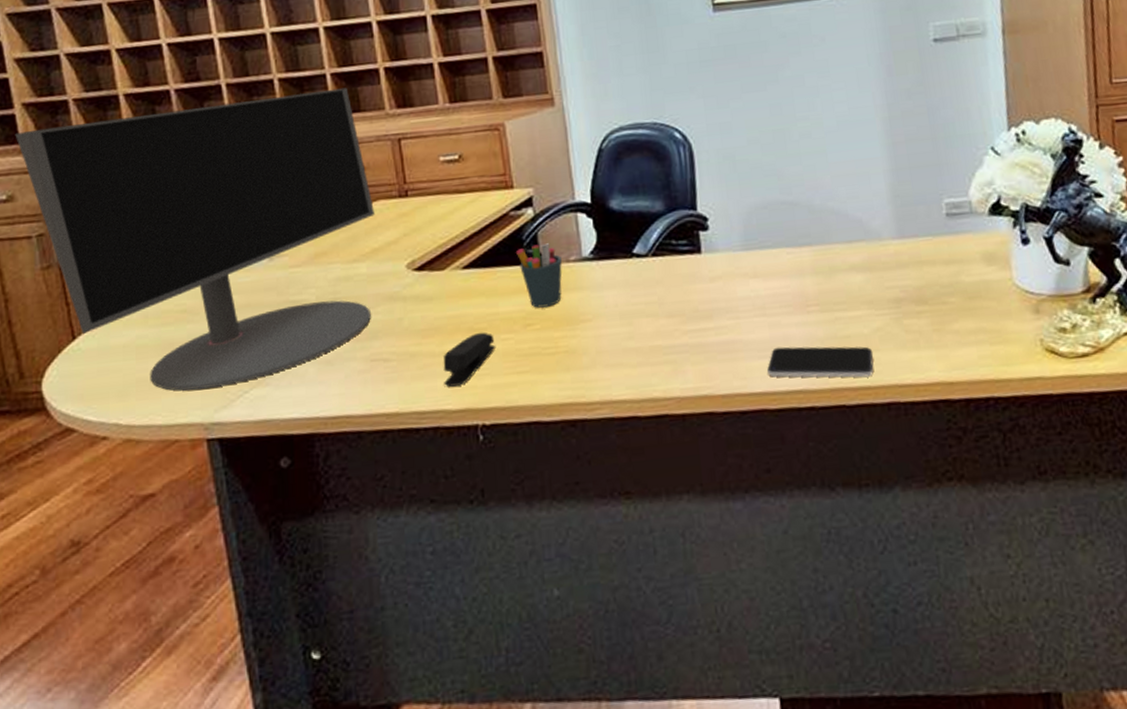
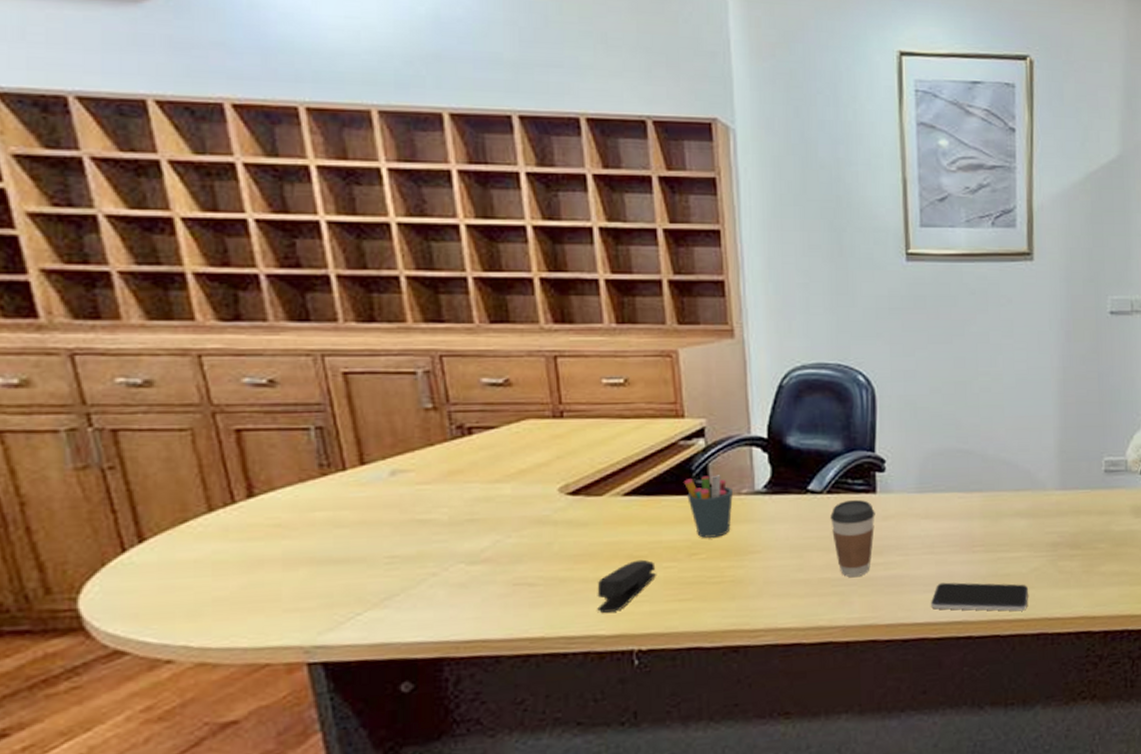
computer monitor: present [15,87,375,391] -> none [30,294,524,612]
coffee cup: none [657,261,703,344] -> present [830,499,875,577]

